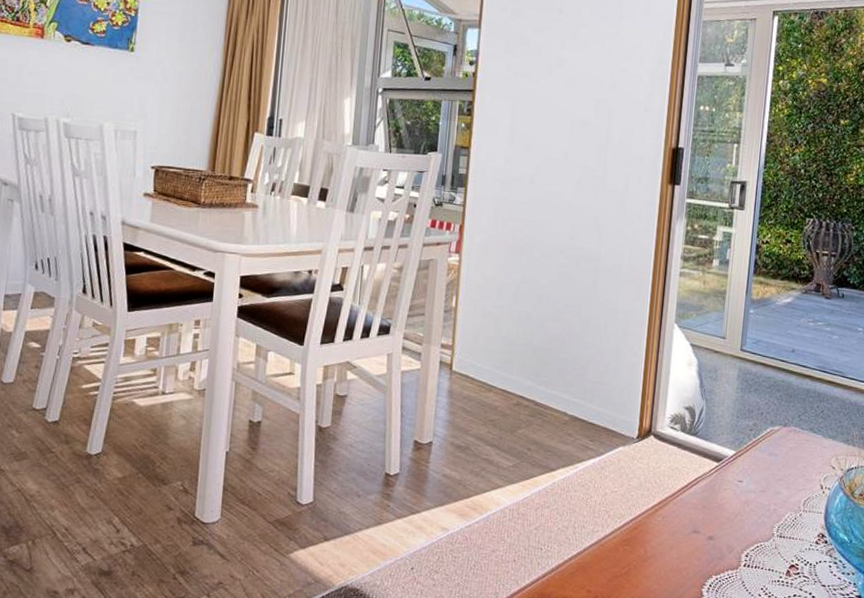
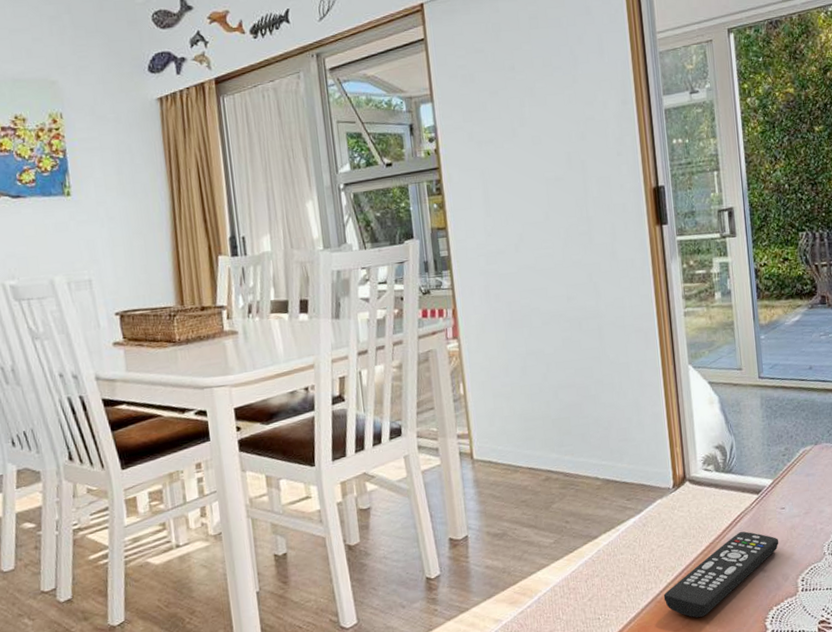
remote control: none [607,494,731,569] -> present [663,531,779,618]

